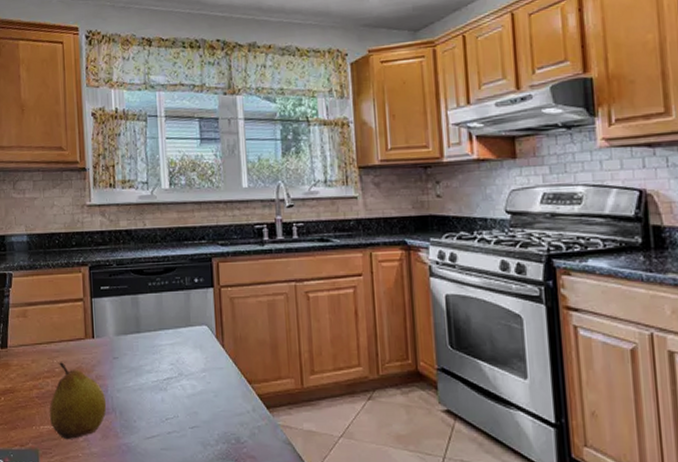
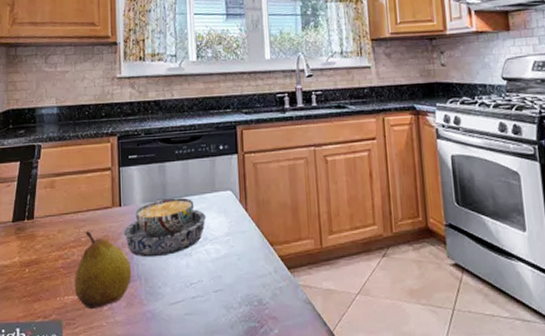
bowl: none [97,331,182,391] -> present [123,198,207,258]

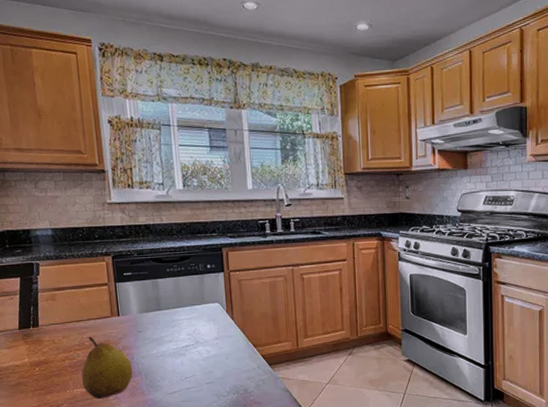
bowl: present [123,198,207,258] -> none [123,309,198,358]

